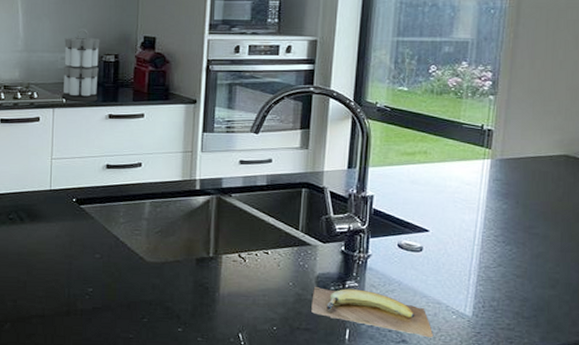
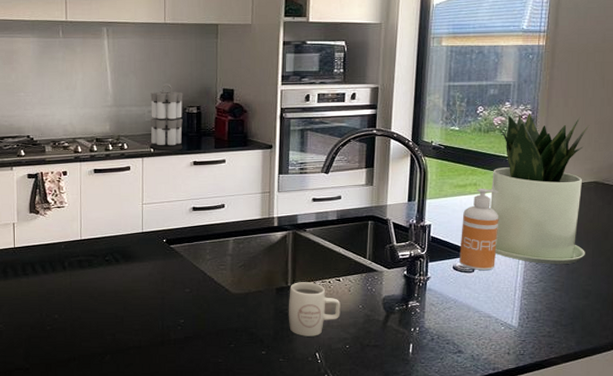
mug: none [208,253,268,315] -> present [288,282,340,336]
banana: present [311,286,434,338] -> none [379,307,486,348]
soap dispenser: none [405,156,453,251] -> present [459,188,499,271]
planter: none [442,74,560,247] -> present [490,112,590,264]

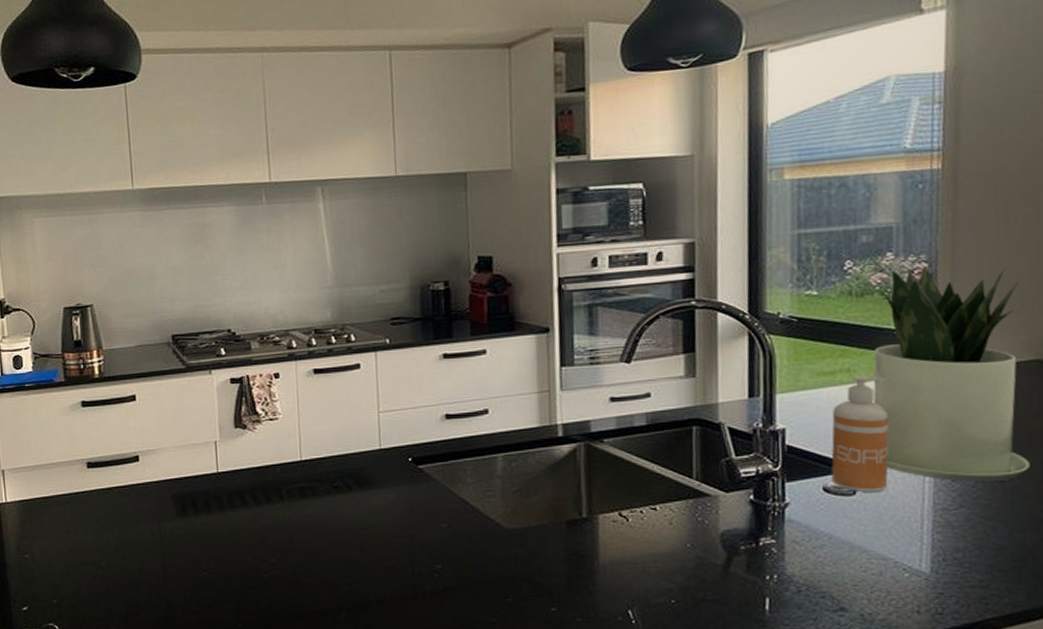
spice rack: present [149,83,183,152] -> none [382,254,429,342]
mug: present [288,282,340,336] -> none [584,512,660,587]

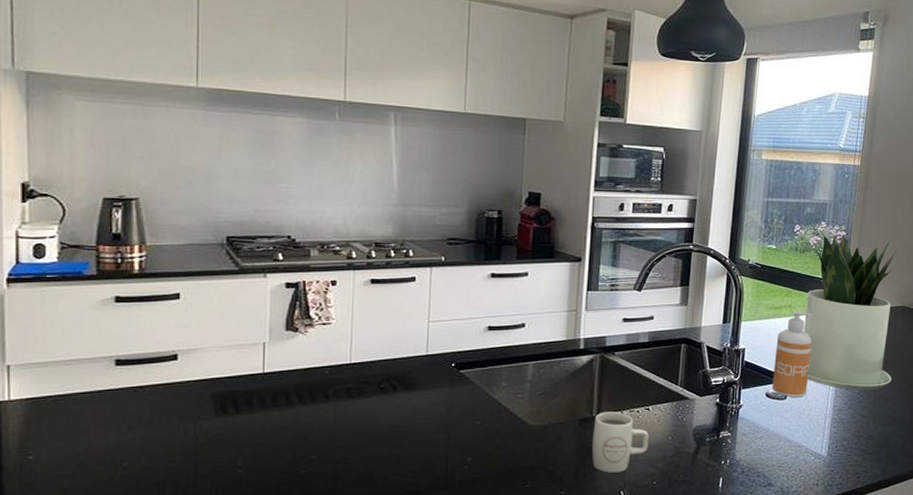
mug: none [584,512,660,587] -> present [591,411,649,473]

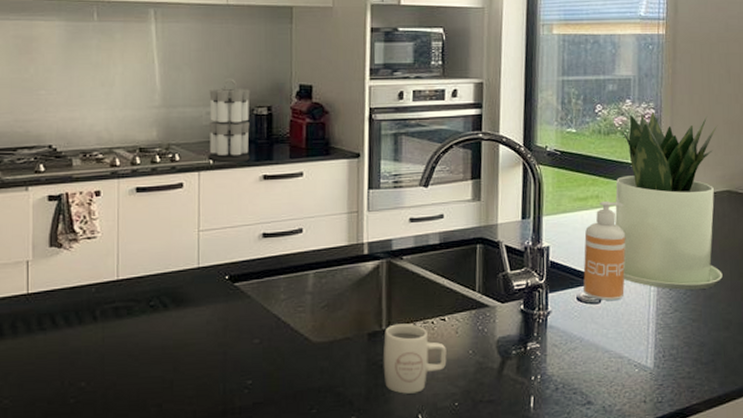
spice rack: none [440,182,483,261] -> present [208,78,250,163]

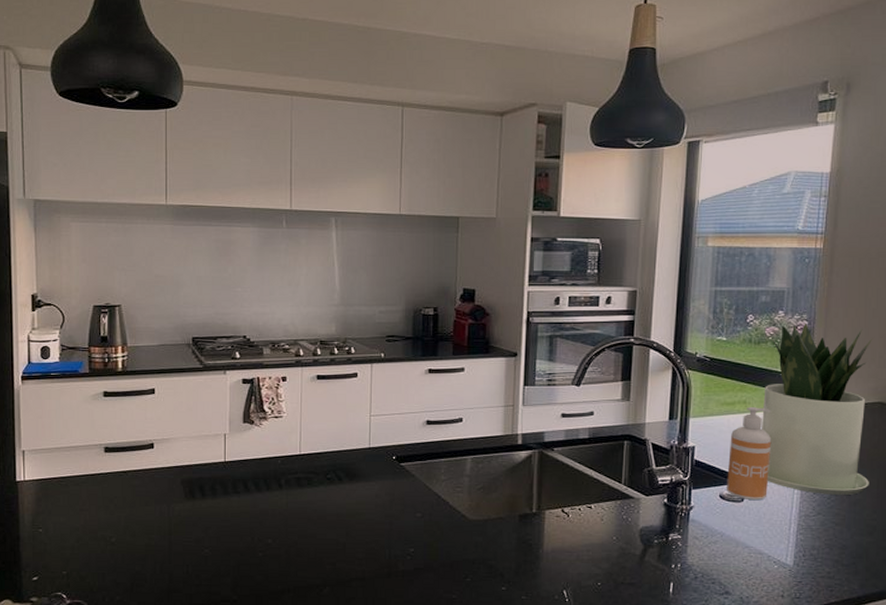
spice rack: present [208,78,250,163] -> none [379,281,419,357]
mug: present [383,323,447,394] -> none [532,508,592,571]

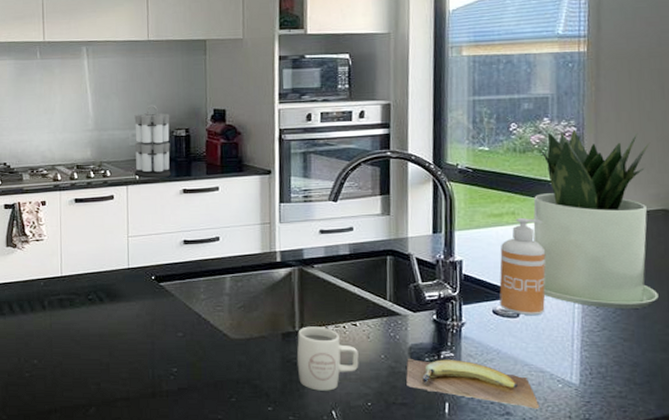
spice rack: none [379,281,419,357] -> present [134,105,171,179]
mug: none [532,508,592,571] -> present [296,326,359,391]
banana: none [635,540,756,589] -> present [406,358,540,409]

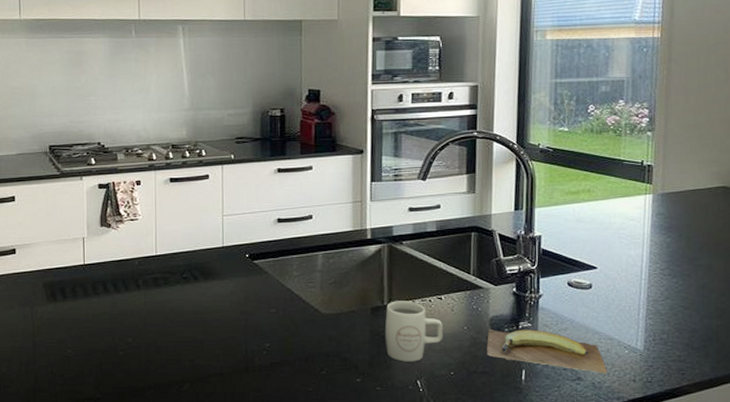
spice rack: present [134,105,171,179] -> none [229,85,266,158]
soap dispenser: present [499,217,546,316] -> none [574,194,618,287]
planter: present [533,129,659,308] -> none [606,111,716,279]

